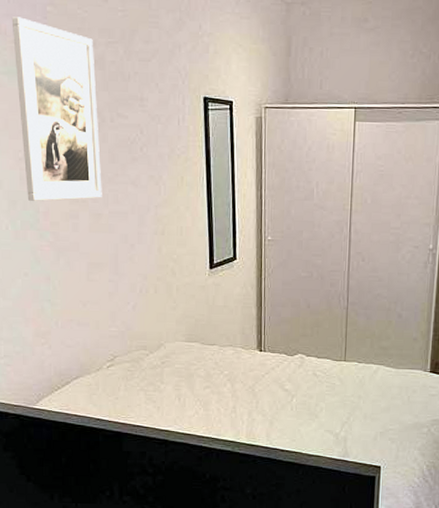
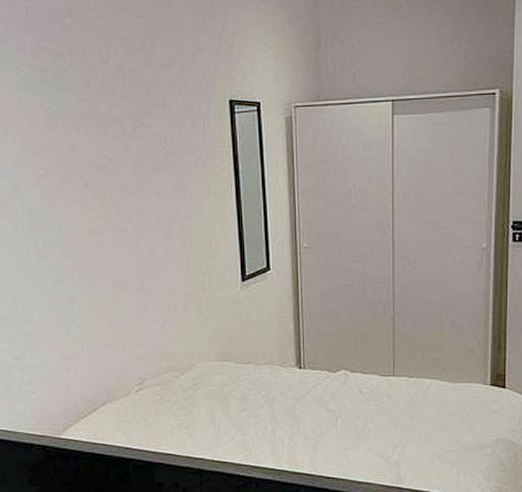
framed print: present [11,17,102,201] -> none [30,31,126,219]

